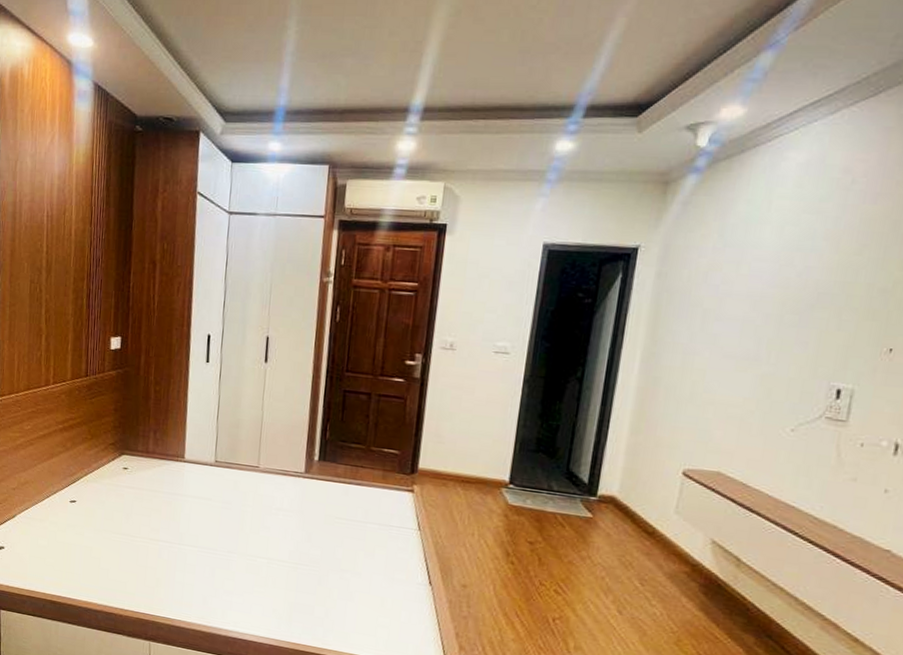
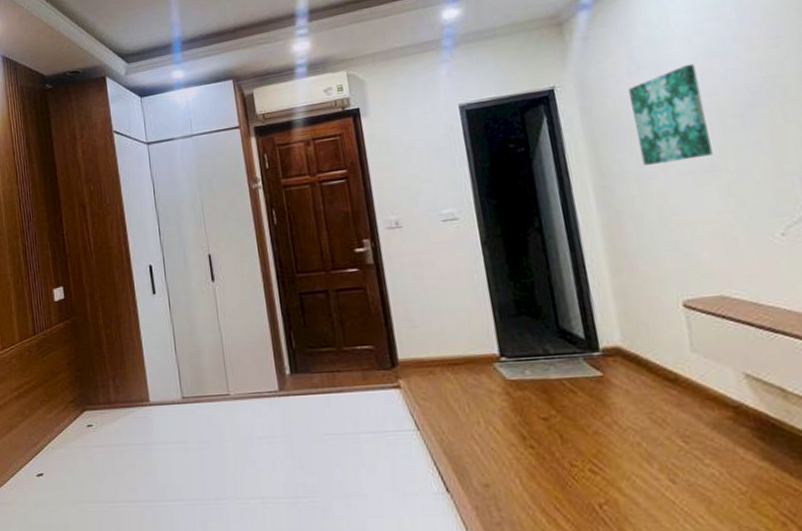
wall art: none [694,252,778,345] -> present [628,63,713,165]

